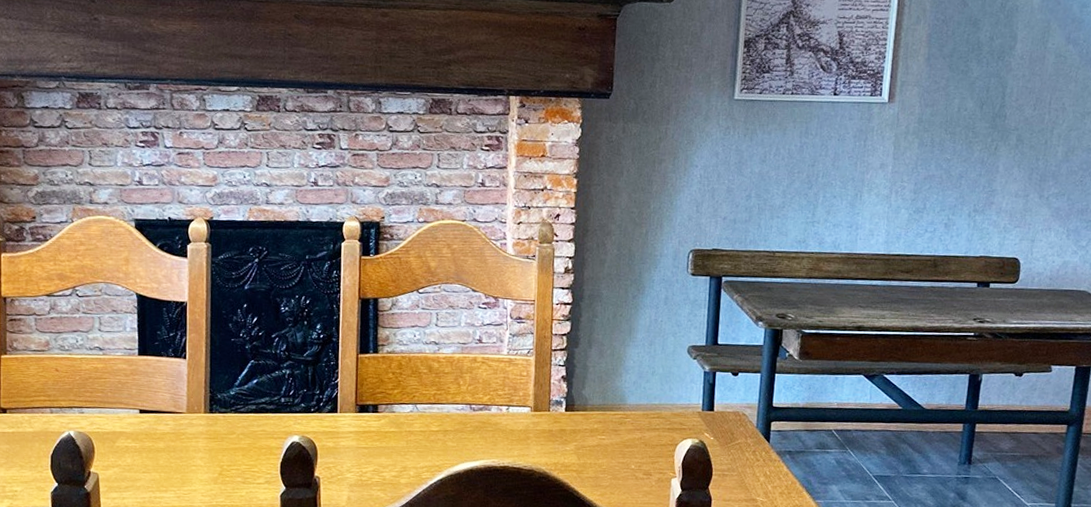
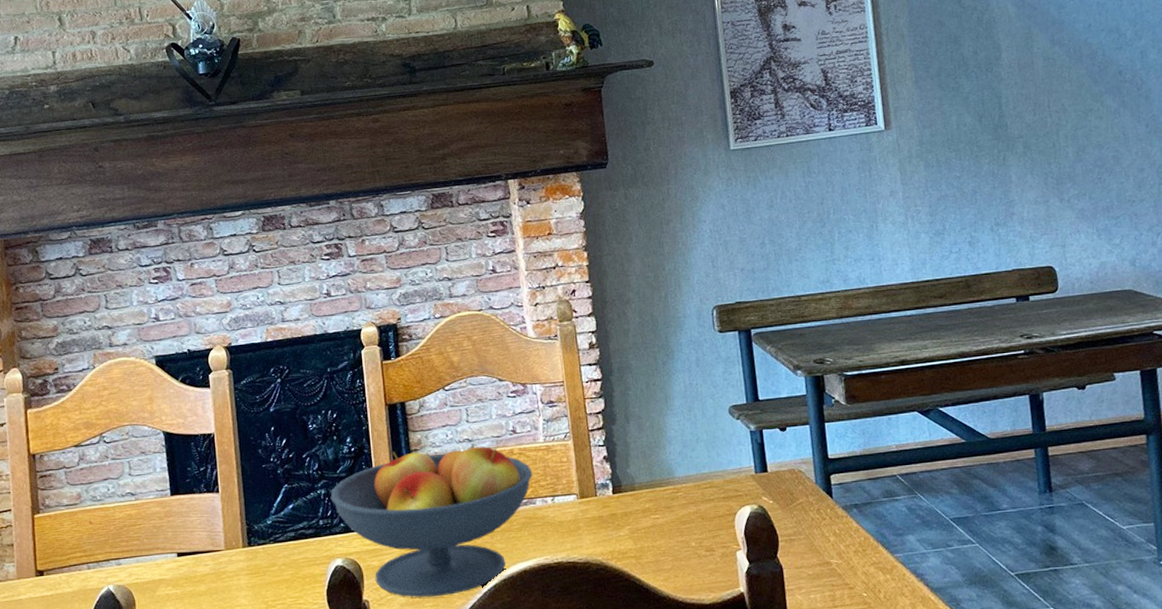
fruit bowl: none [294,343,492,482] -> present [330,443,533,597]

